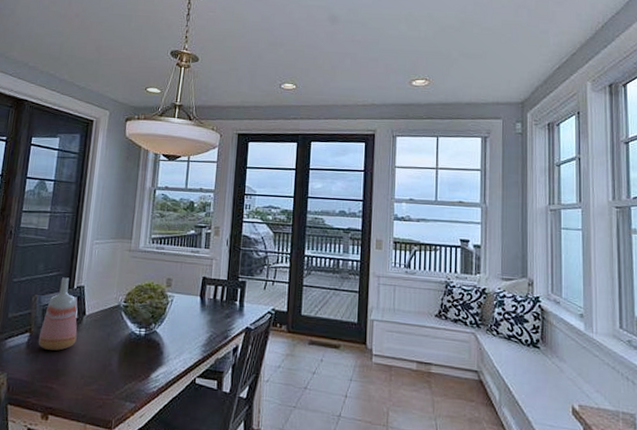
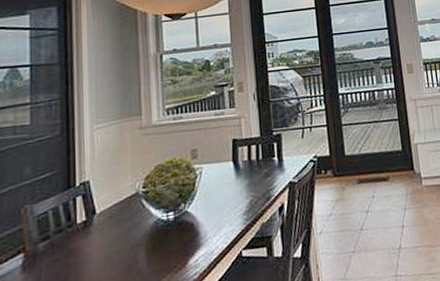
vase: present [38,277,78,351] -> none [37,175,89,268]

